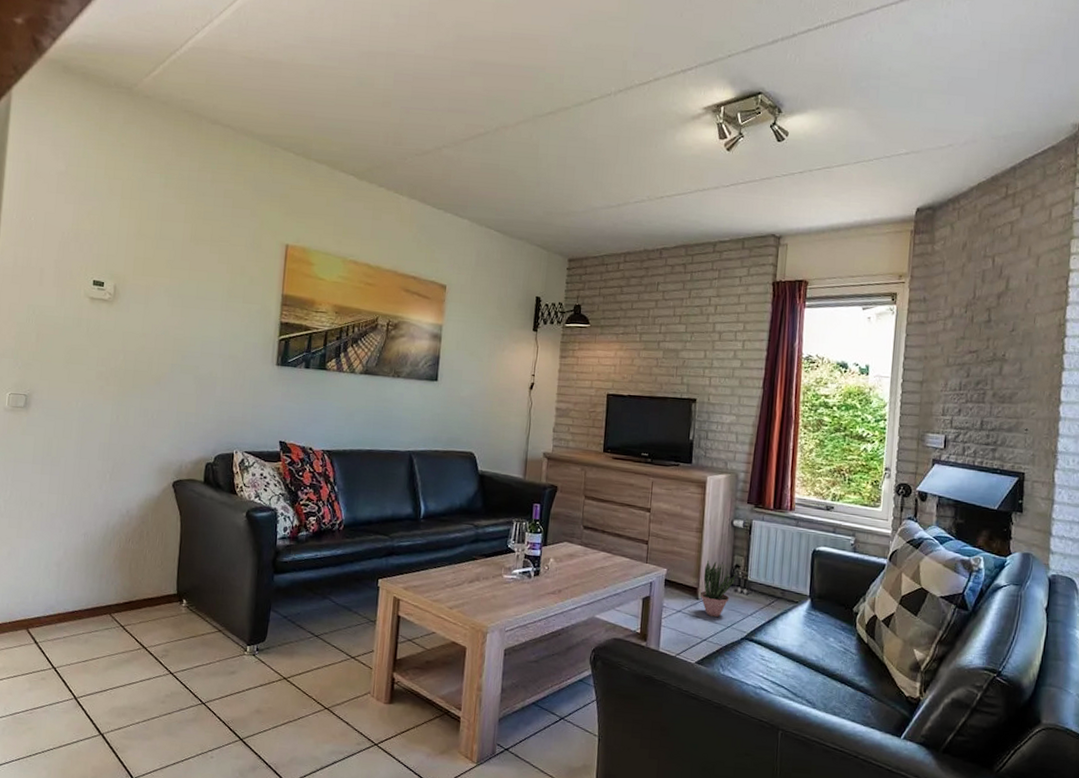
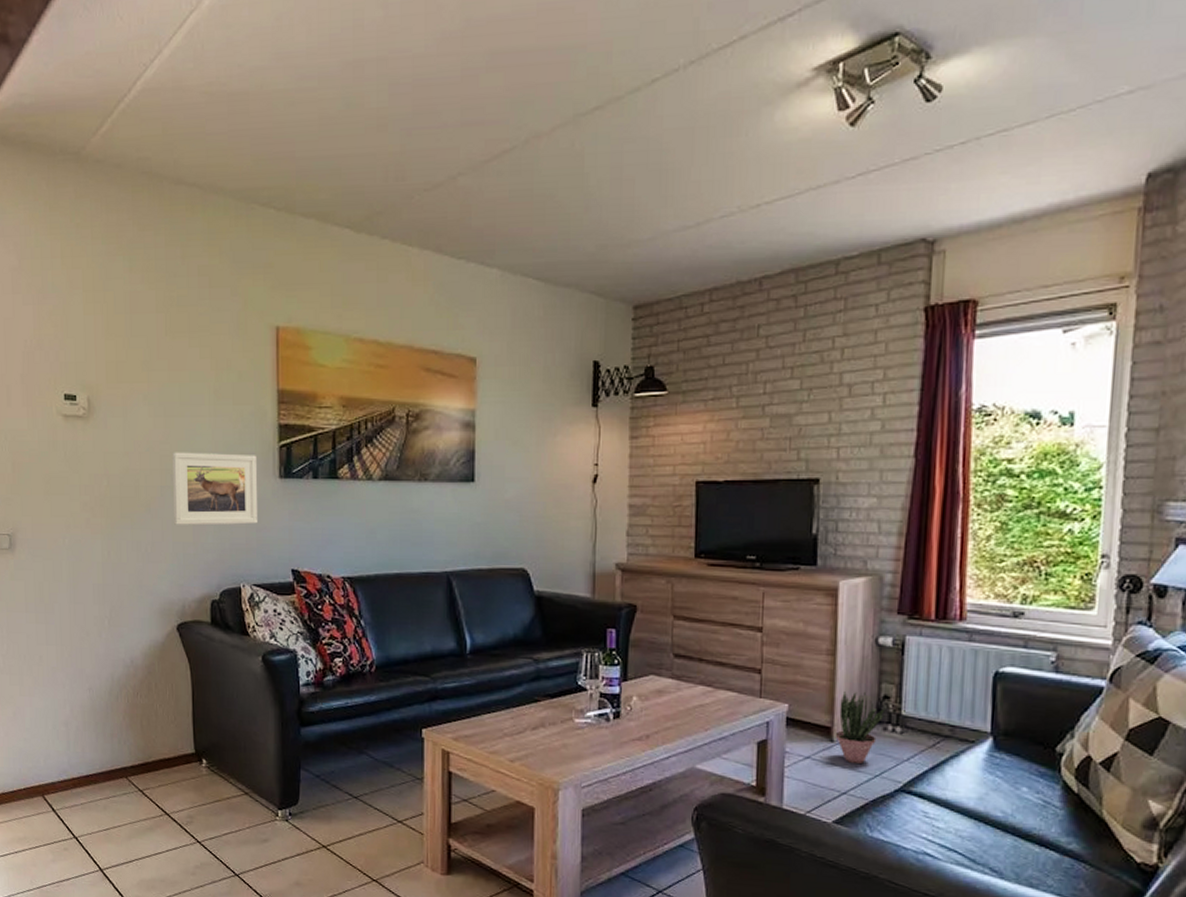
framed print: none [180,336,259,401] -> present [172,452,257,525]

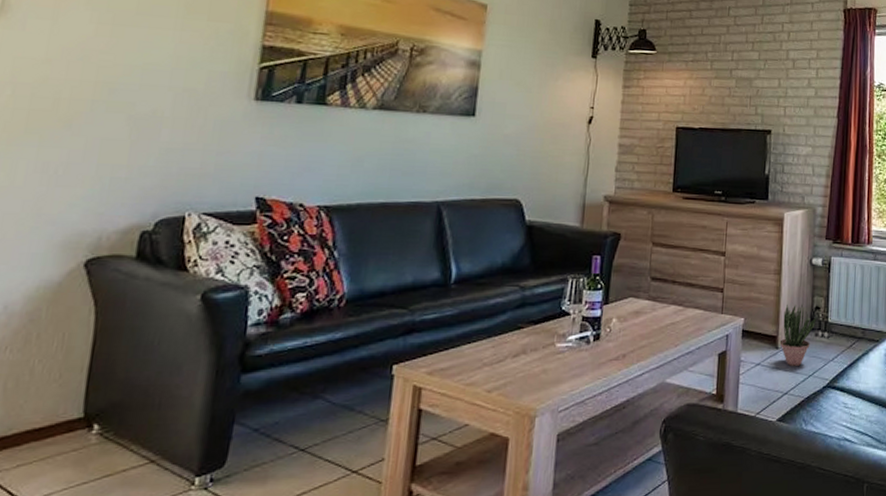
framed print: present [172,452,257,525] -> none [103,63,229,147]

